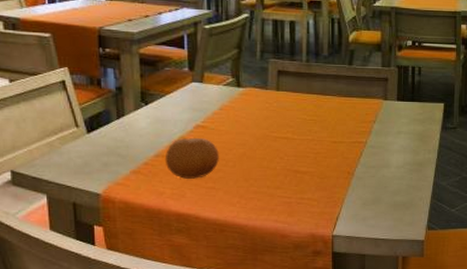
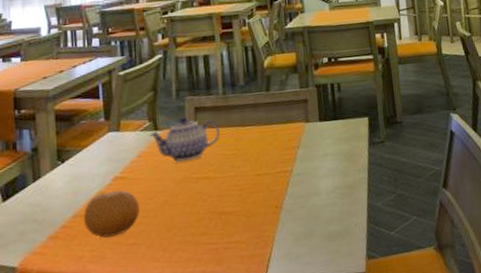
teapot: none [232,78,300,120] -> present [149,116,220,163]

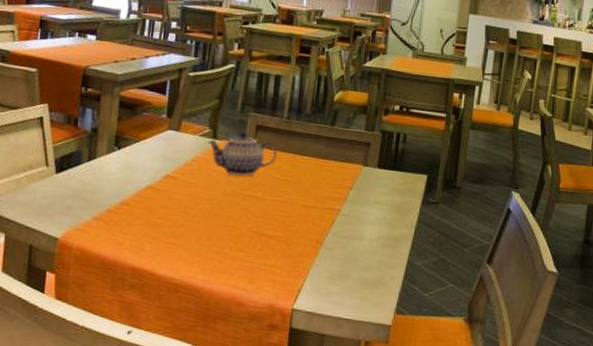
fruit: present [83,190,140,238] -> none [128,187,185,232]

